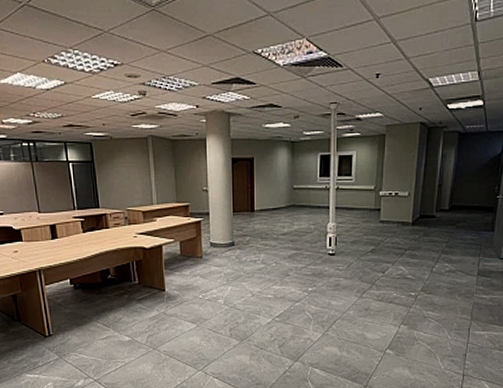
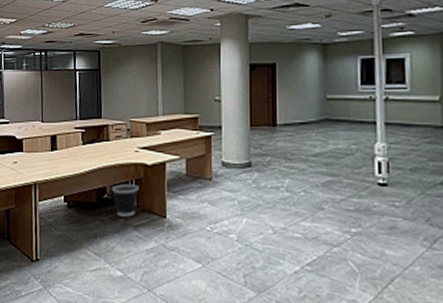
wastebasket: none [114,265,139,293] -> present [111,184,139,217]

